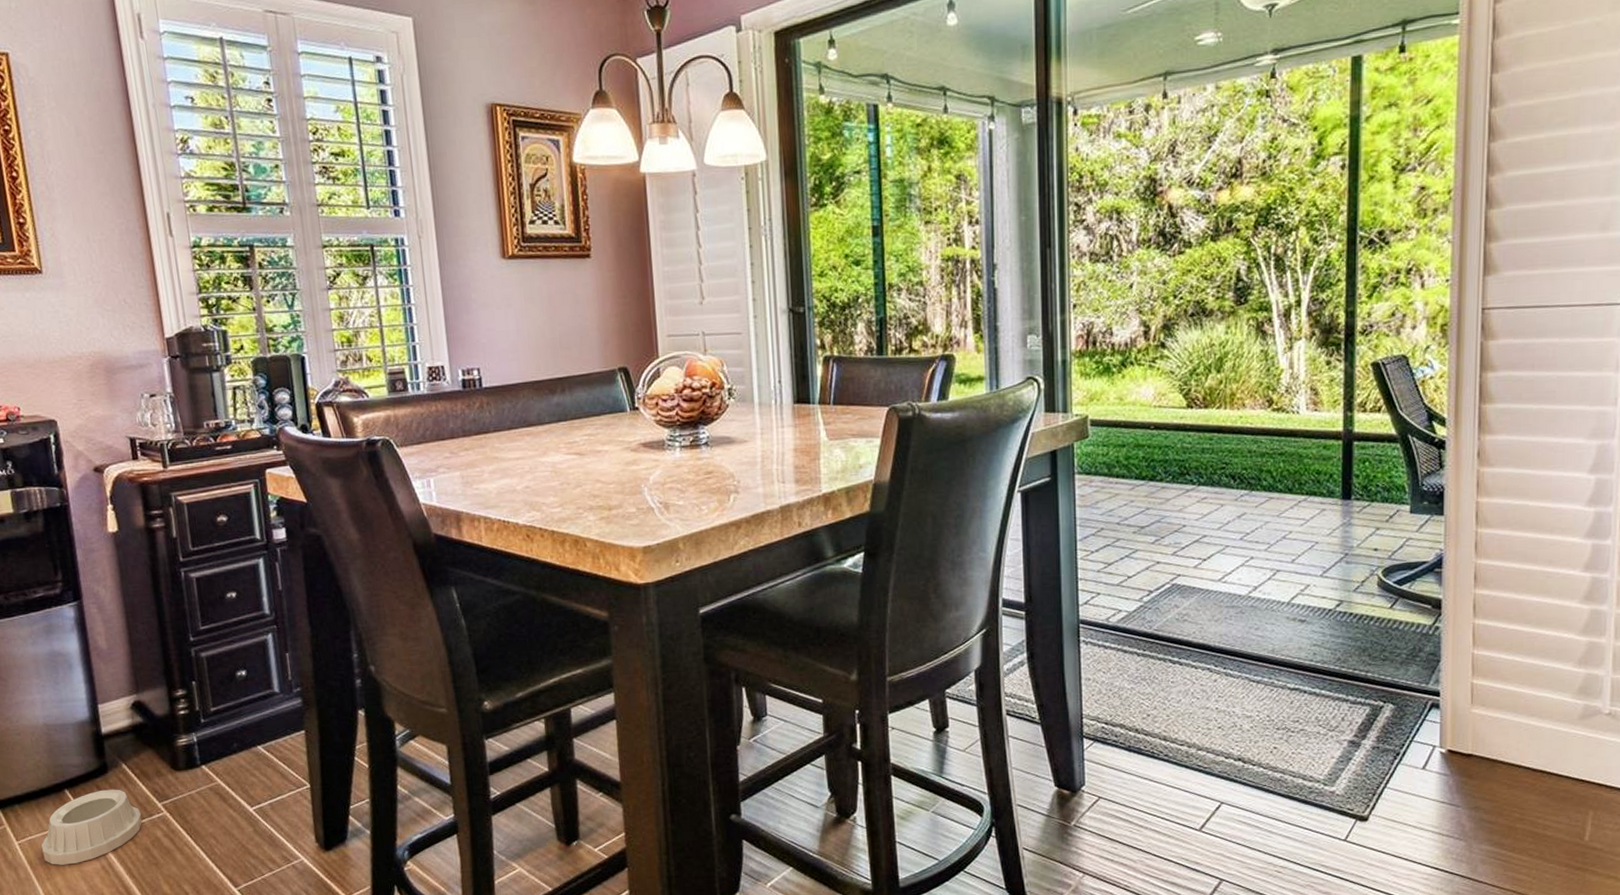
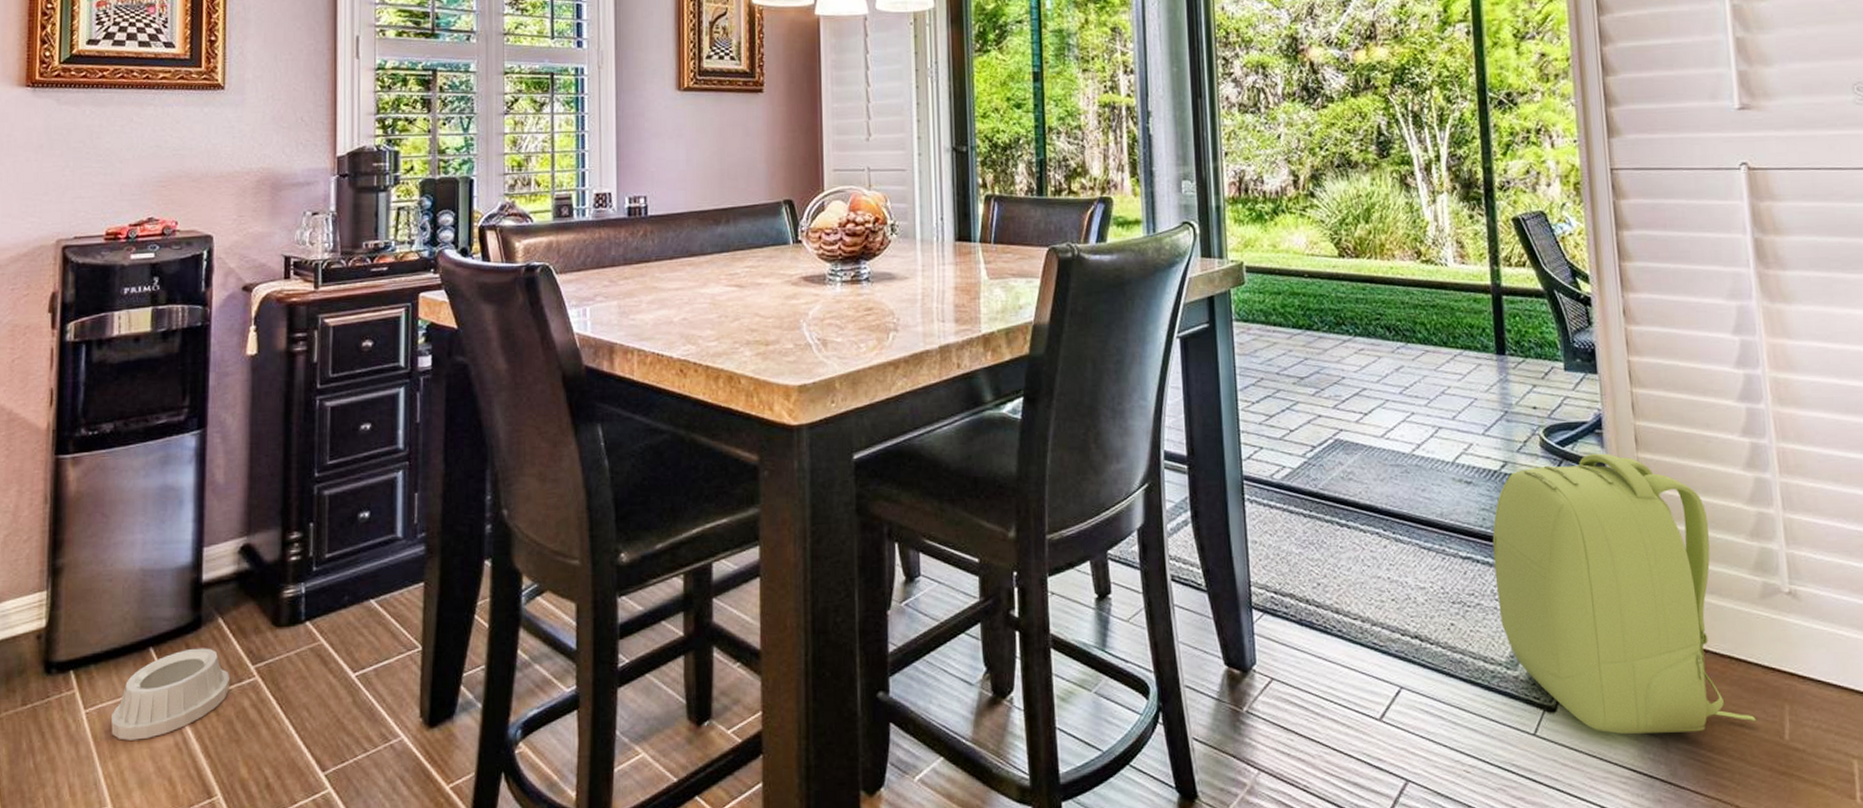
backpack: none [1321,590,1560,838] -> present [1492,453,1757,734]

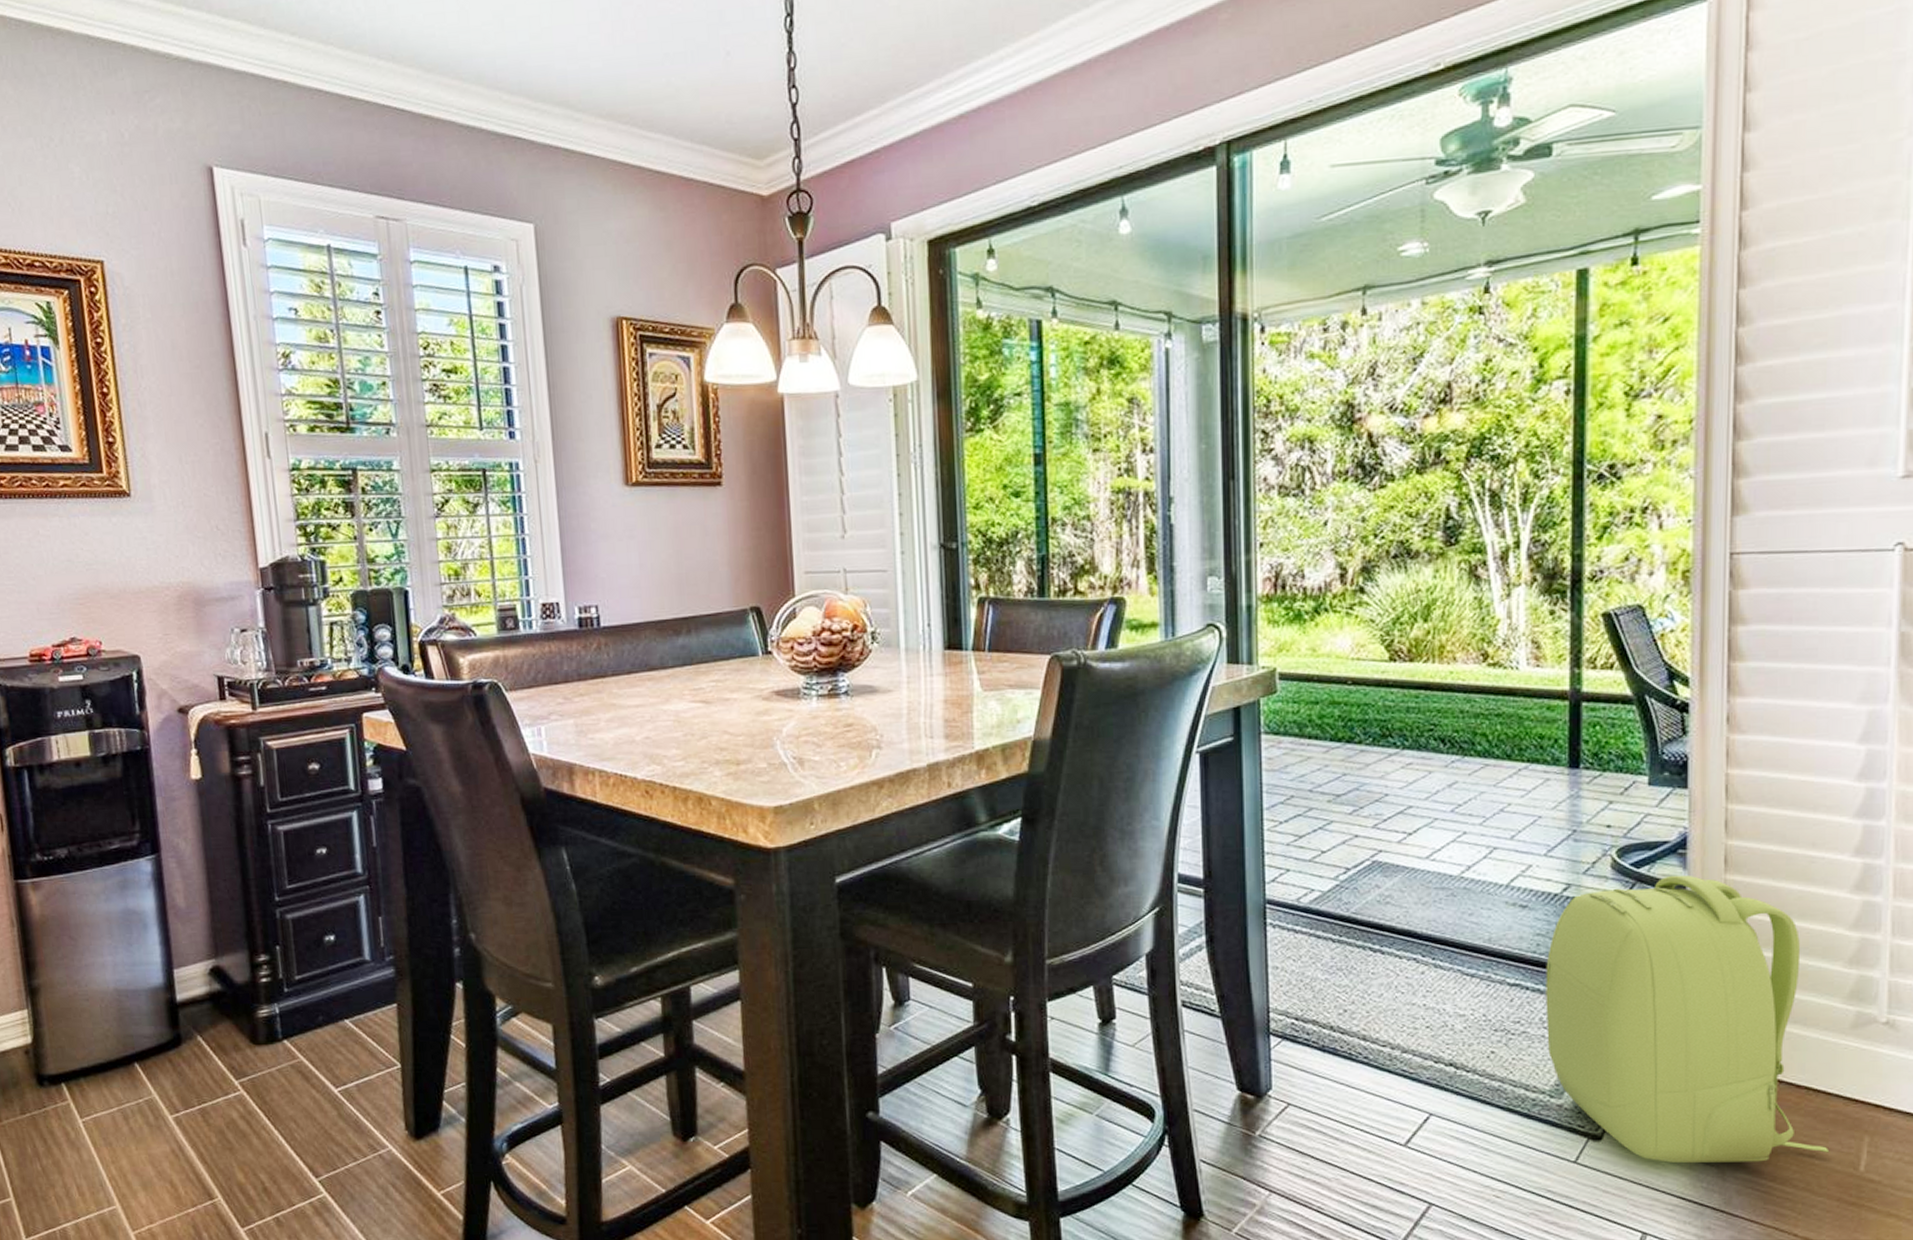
pet bowl: present [111,648,230,741] -> none [107,1063,218,1147]

